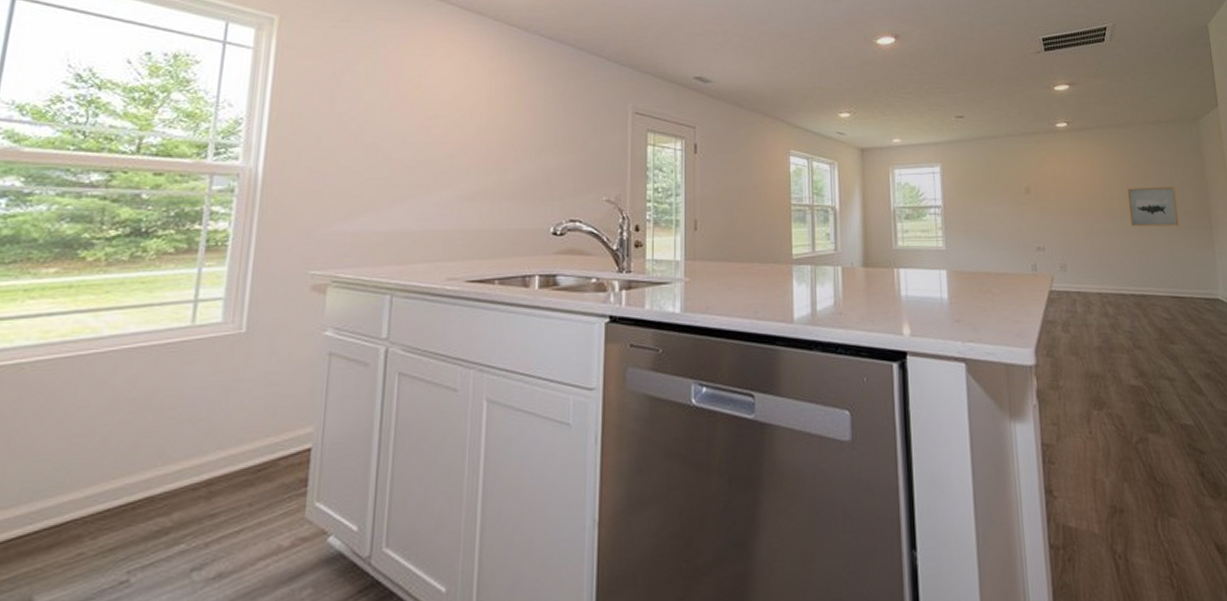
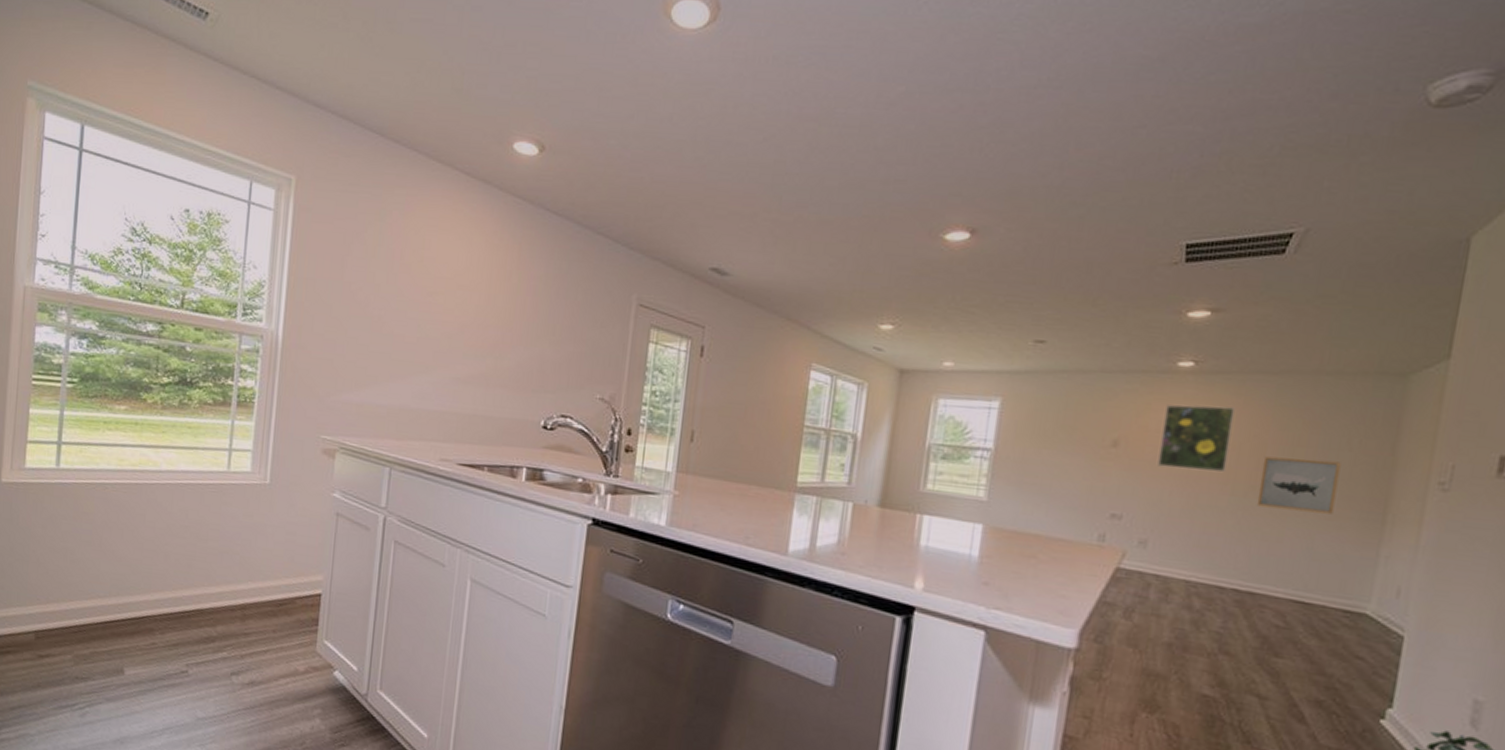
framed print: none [1056,154,1105,205] -> present [1158,404,1235,472]

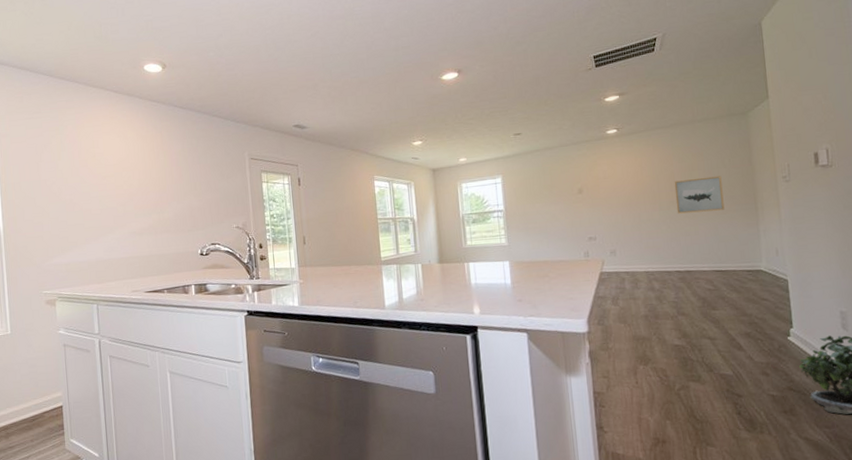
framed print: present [1158,404,1235,472] -> none [606,154,652,201]

